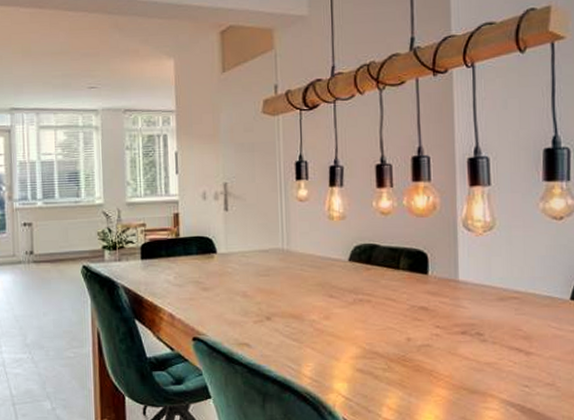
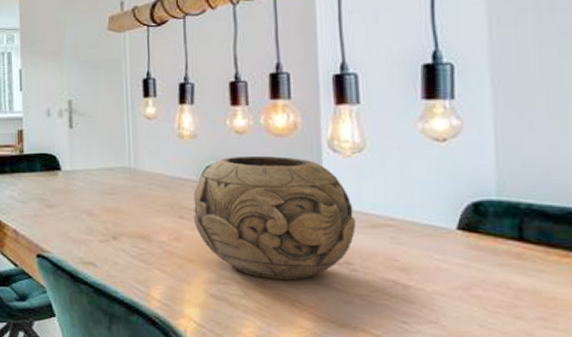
decorative bowl: none [342,235,486,352] -> present [193,155,356,280]

